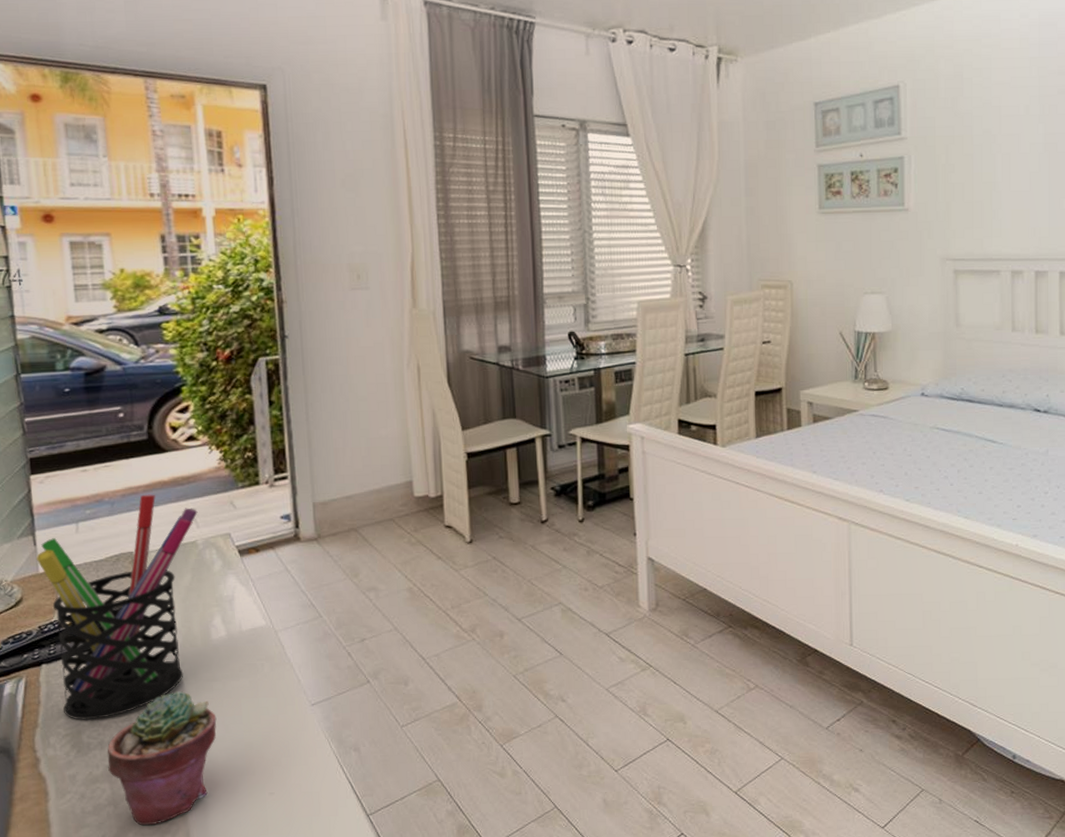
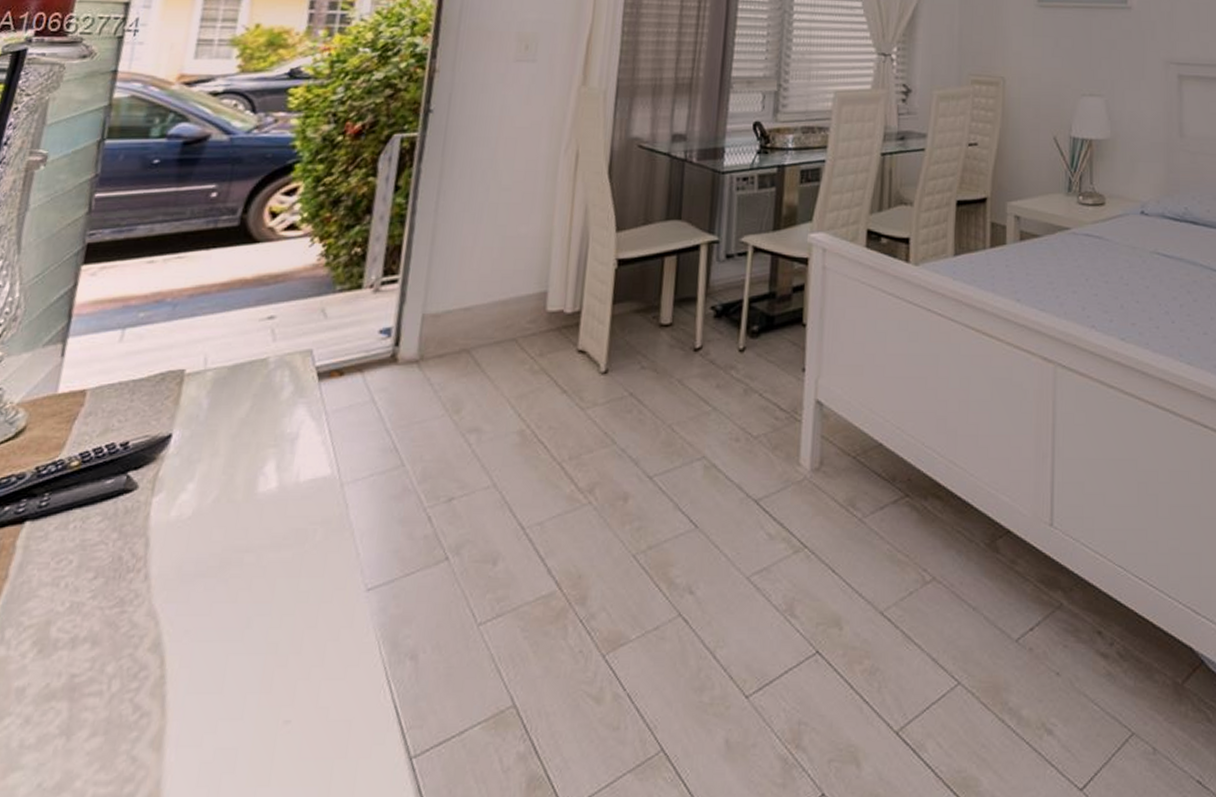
pen holder: present [36,494,198,720] -> none [36,295,279,604]
potted succulent: present [106,691,217,826] -> none [72,566,239,769]

